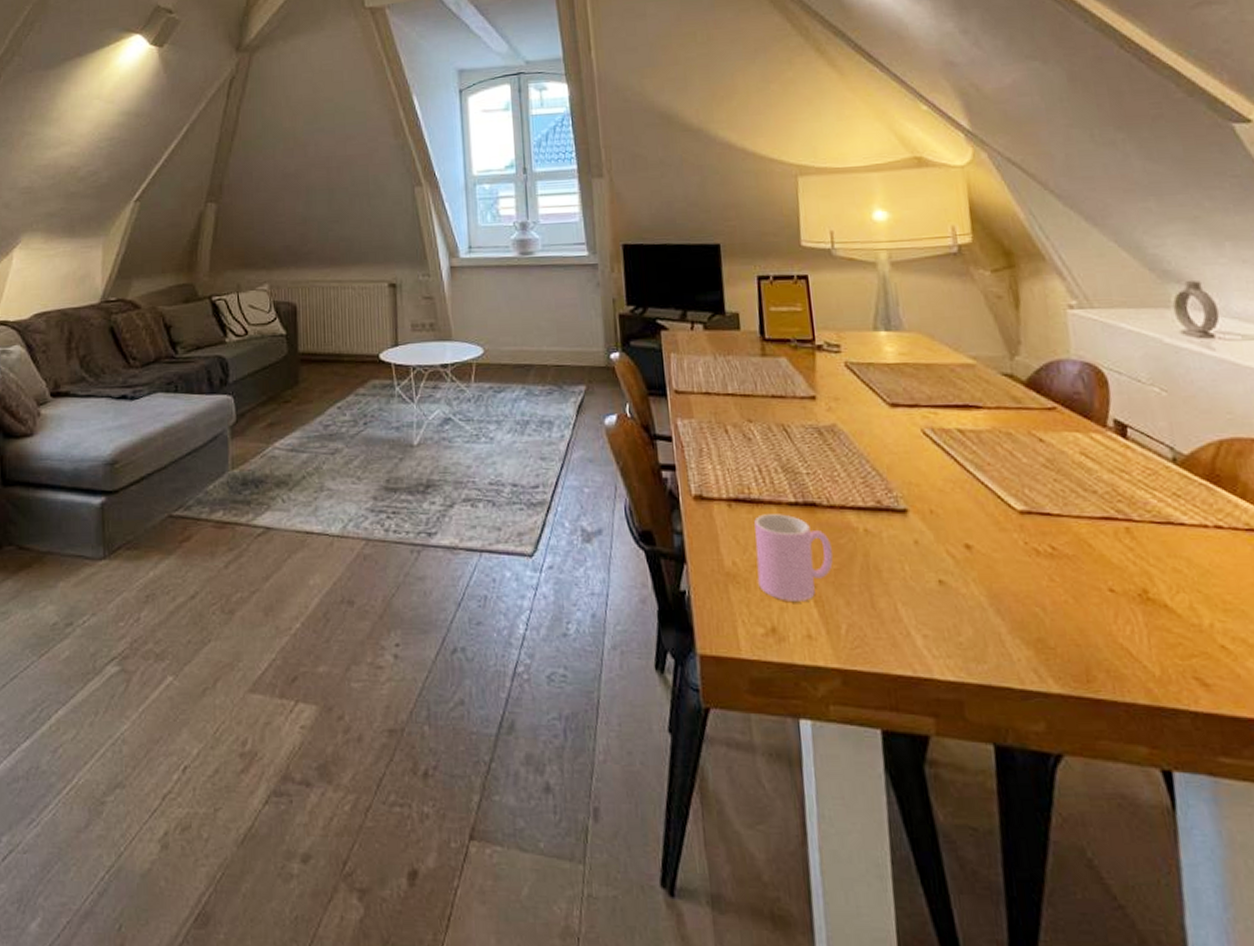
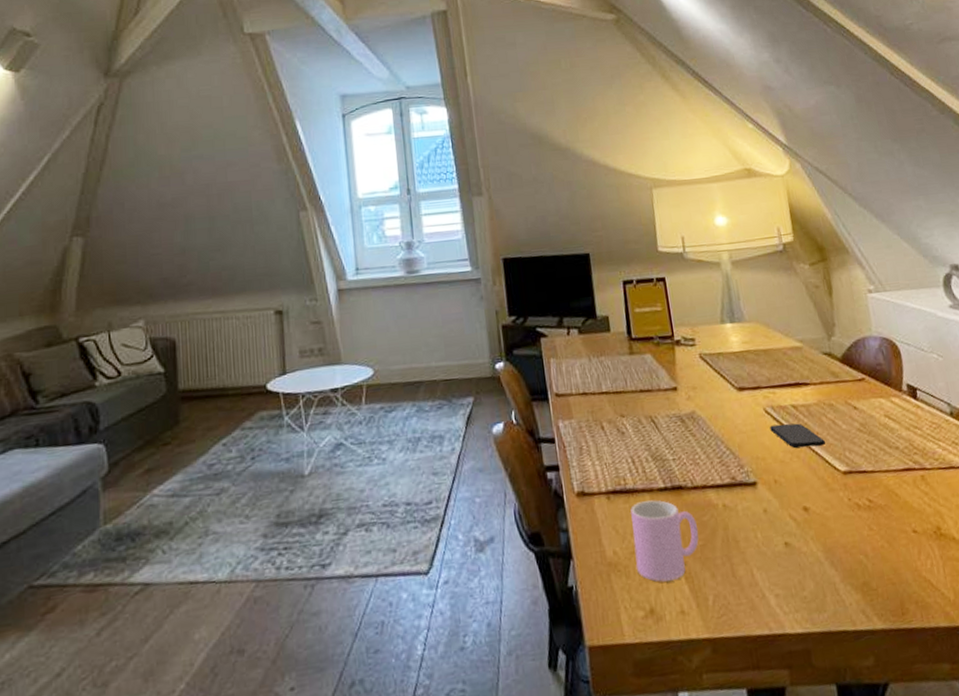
smartphone: none [928,449,1000,478] -> present [770,423,826,448]

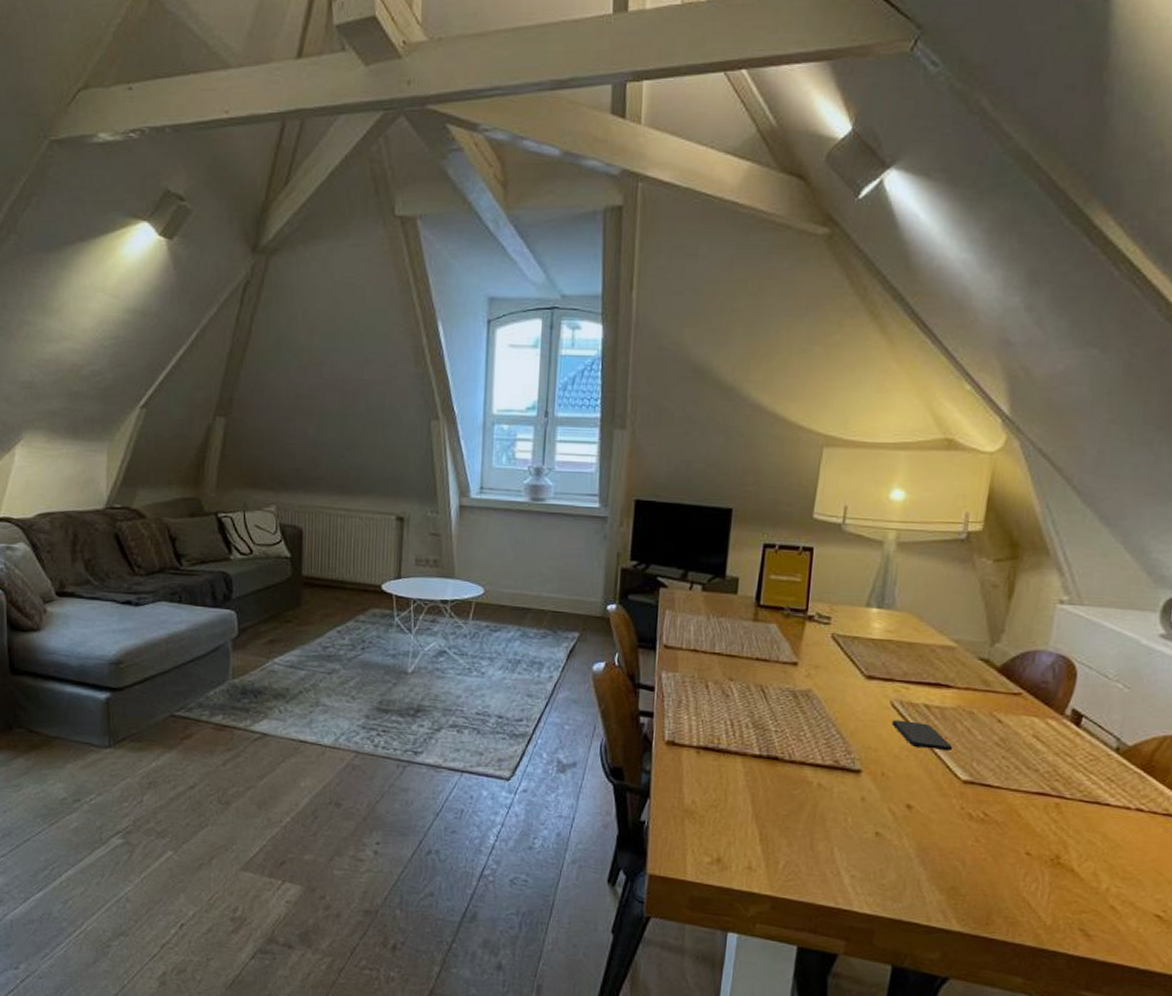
cup: present [630,499,699,582] -> none [712,763,786,839]

